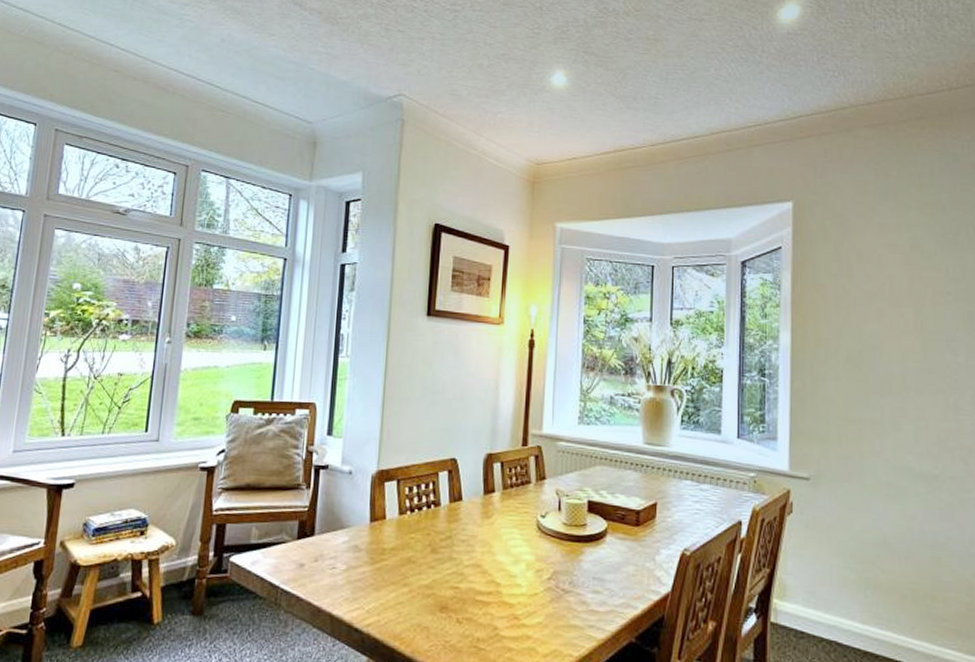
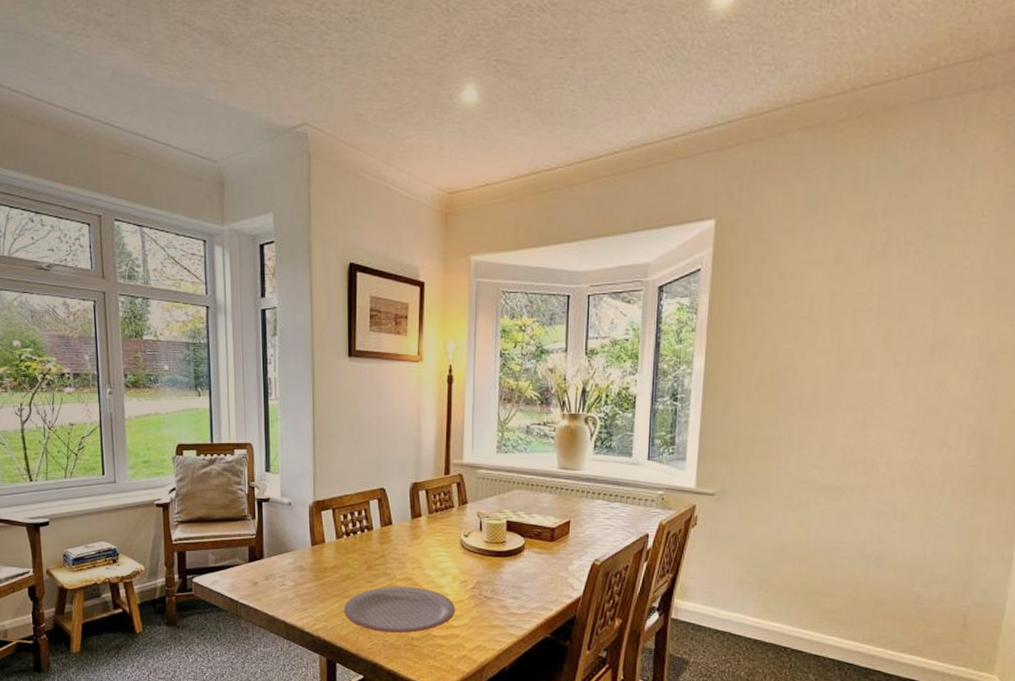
plate: none [401,573,529,633] -> present [344,586,456,634]

